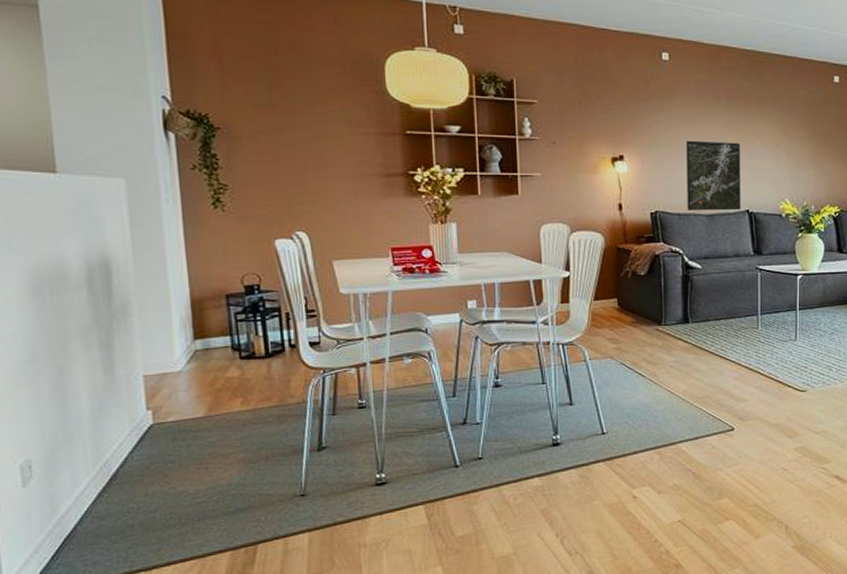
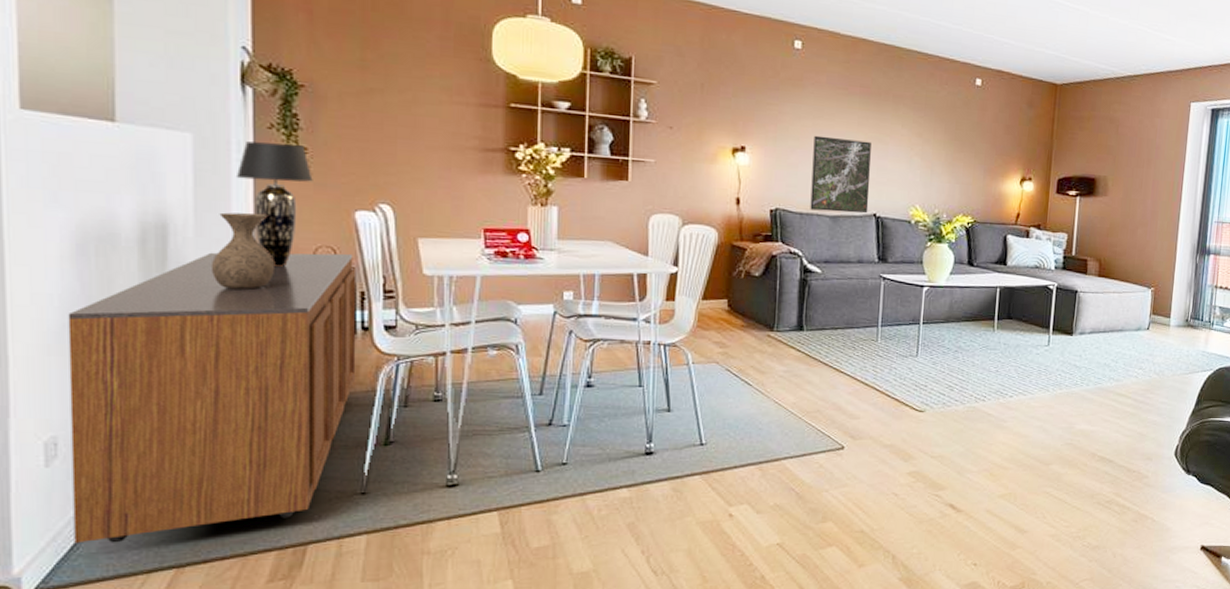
sideboard: none [30,278,288,554] -> present [68,252,357,544]
vase: none [151,248,208,317] -> present [210,212,274,290]
table lamp: none [166,183,235,296] -> present [235,141,313,268]

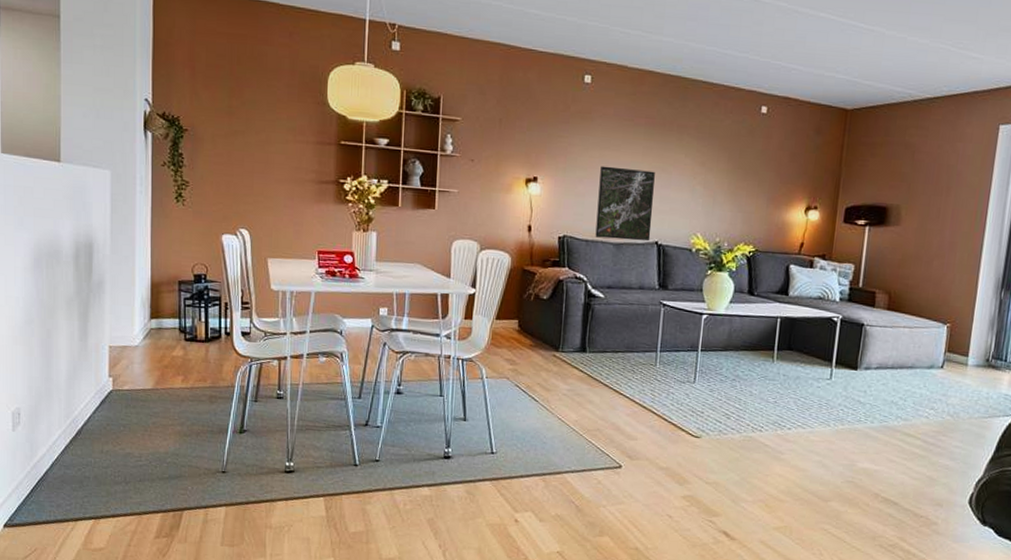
sideboard: present [68,252,357,544] -> none [28,267,222,495]
vase: present [210,212,274,290] -> none [121,234,164,298]
table lamp: present [235,141,313,268] -> none [139,177,193,281]

